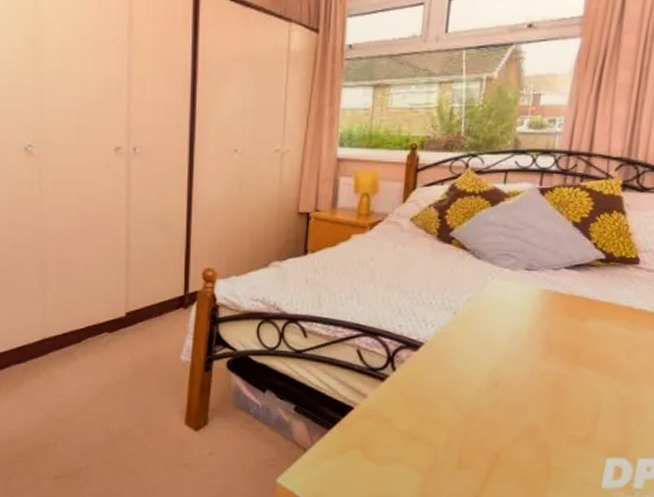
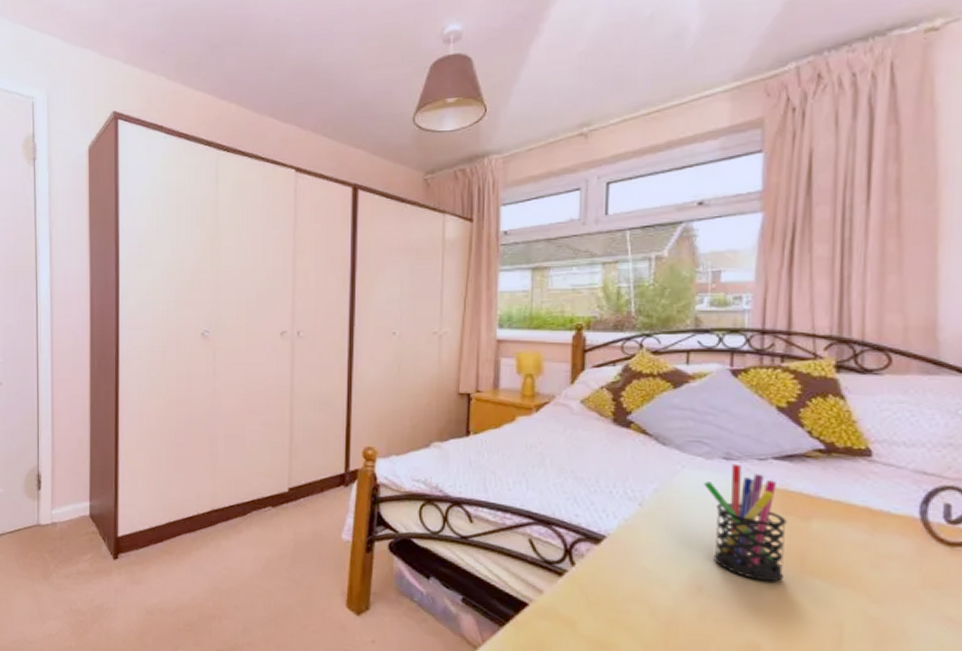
pen holder: none [508,275,570,374] -> present [704,465,787,582]

